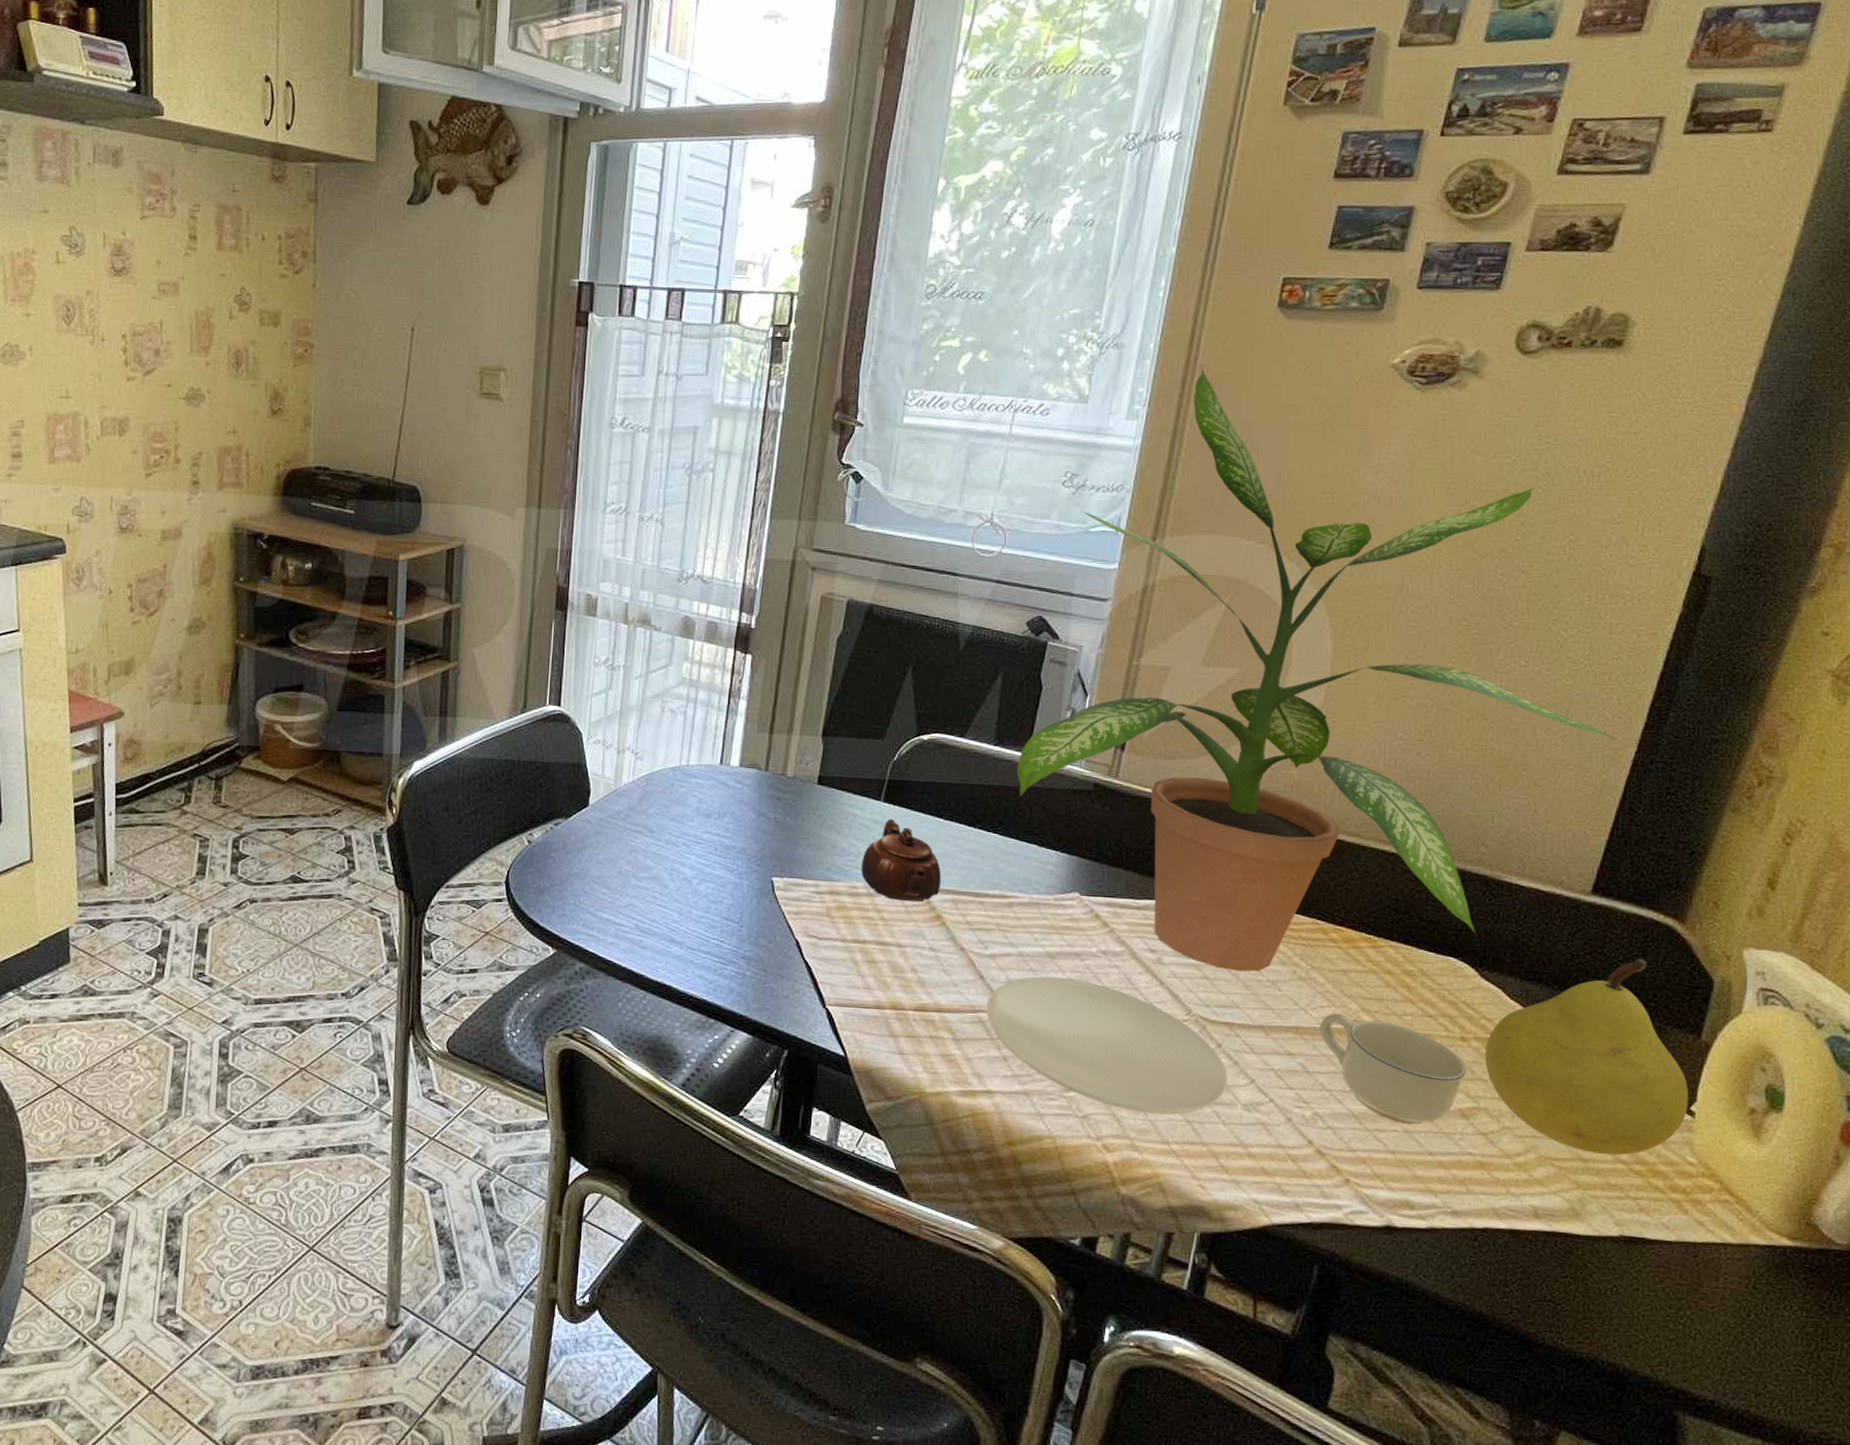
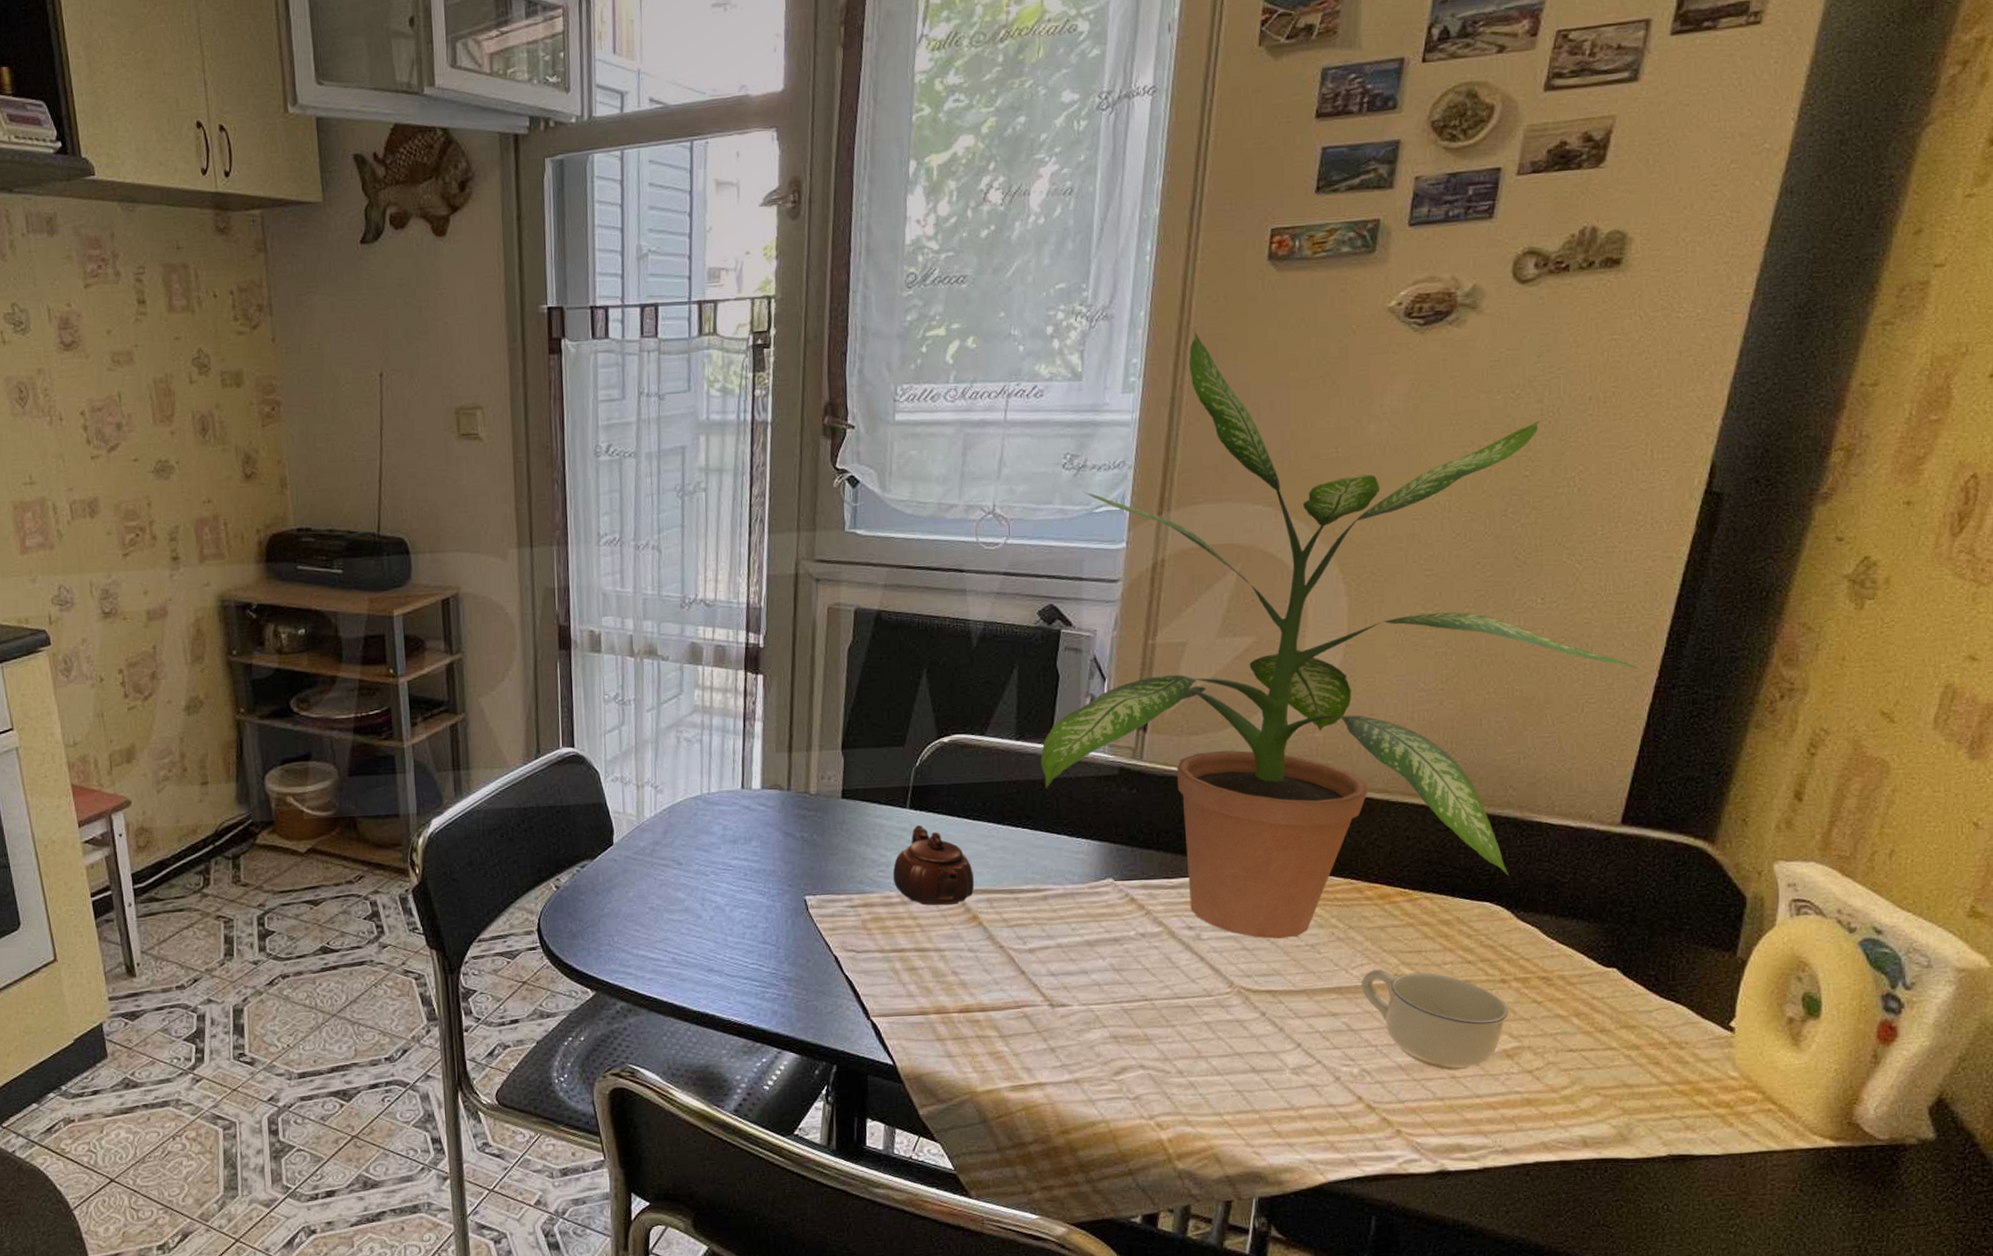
plate: present [986,976,1228,1115] -> none [1030,964,1275,1088]
fruit: present [1484,958,1689,1156] -> none [1525,883,1728,1079]

